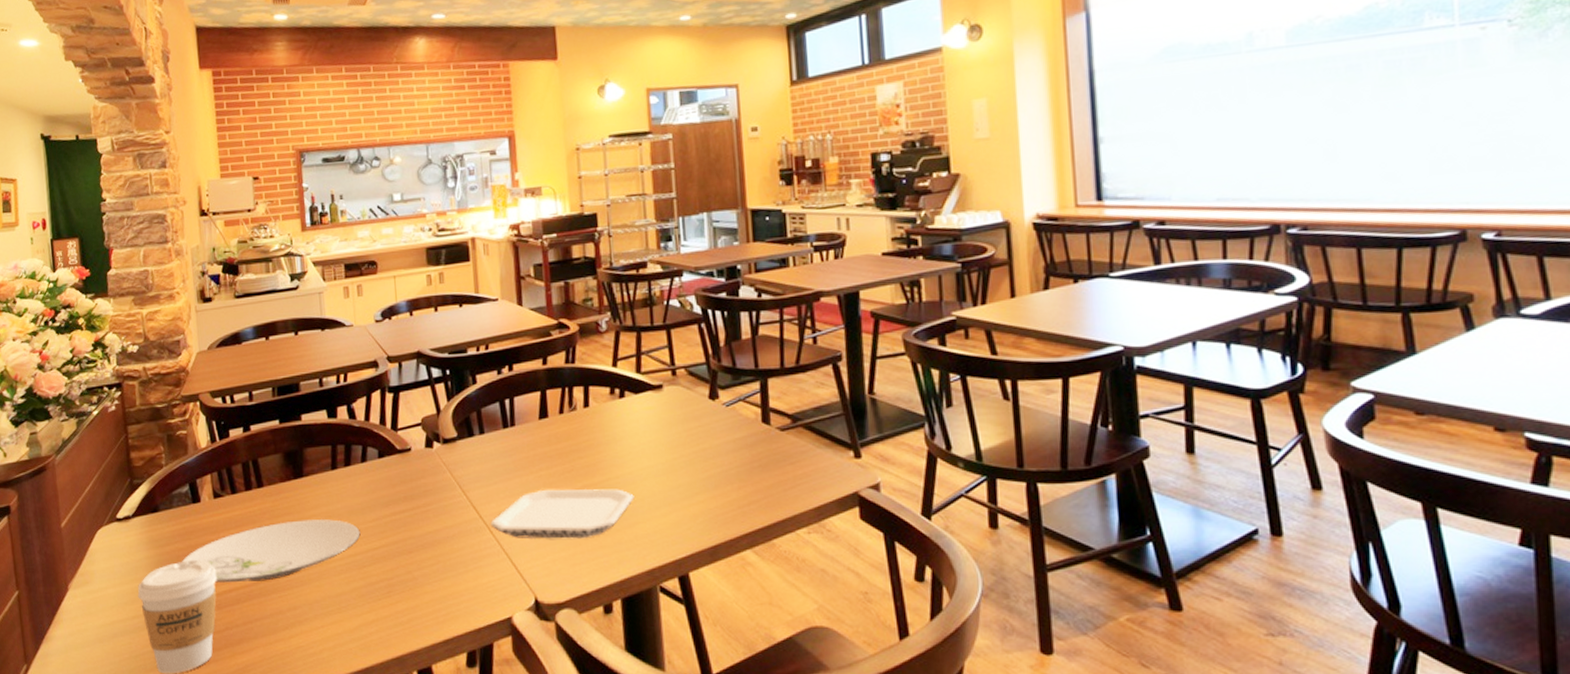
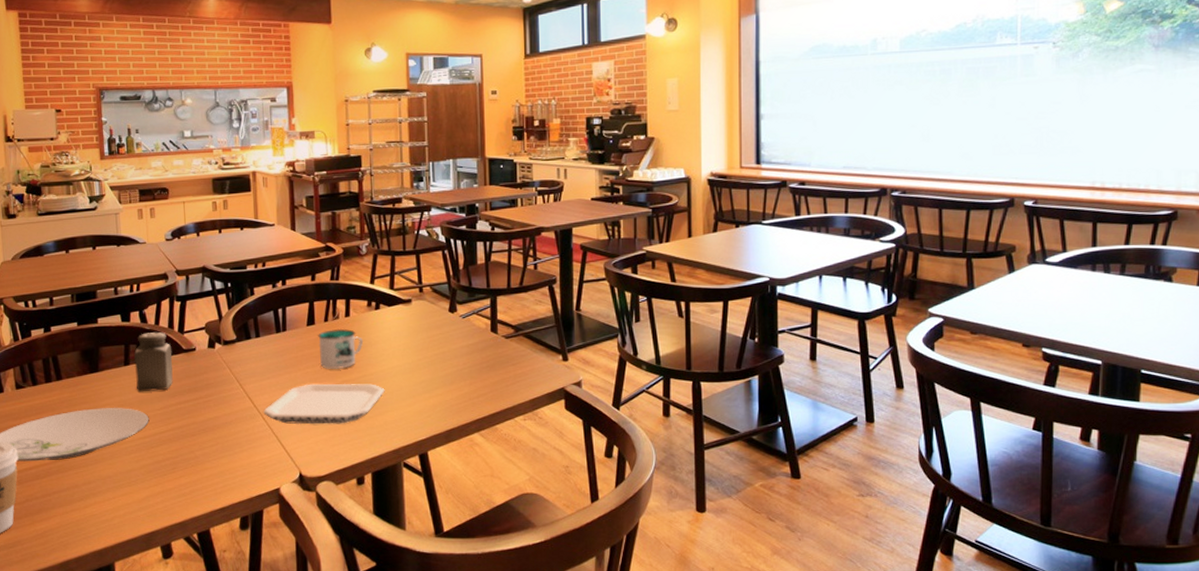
salt shaker: none [342,430,387,501] -> present [134,332,173,392]
mug: none [552,421,607,471] -> present [318,328,364,369]

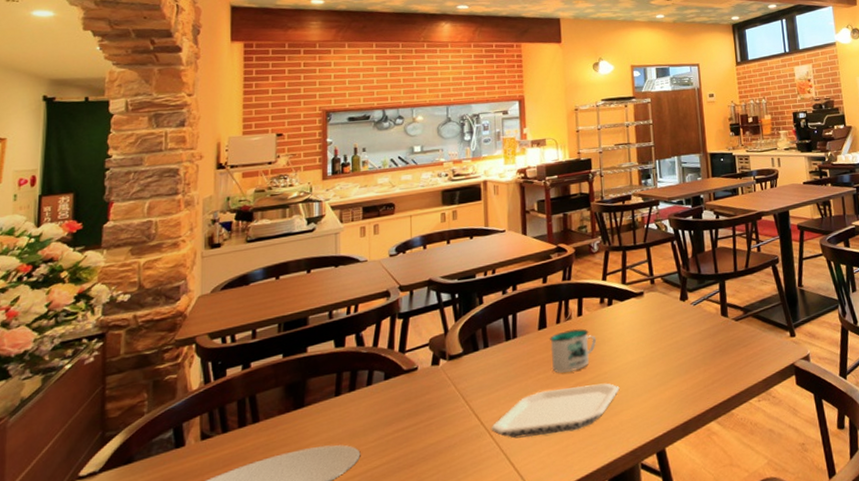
salt shaker: present [134,332,173,392] -> none [347,354,391,425]

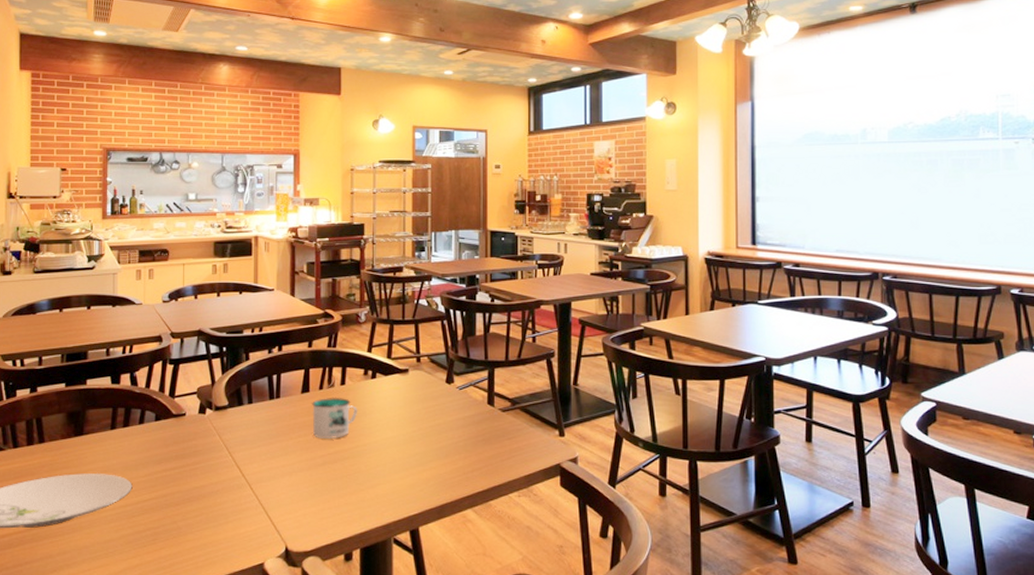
plate: present [491,383,620,439] -> none [251,453,378,496]

